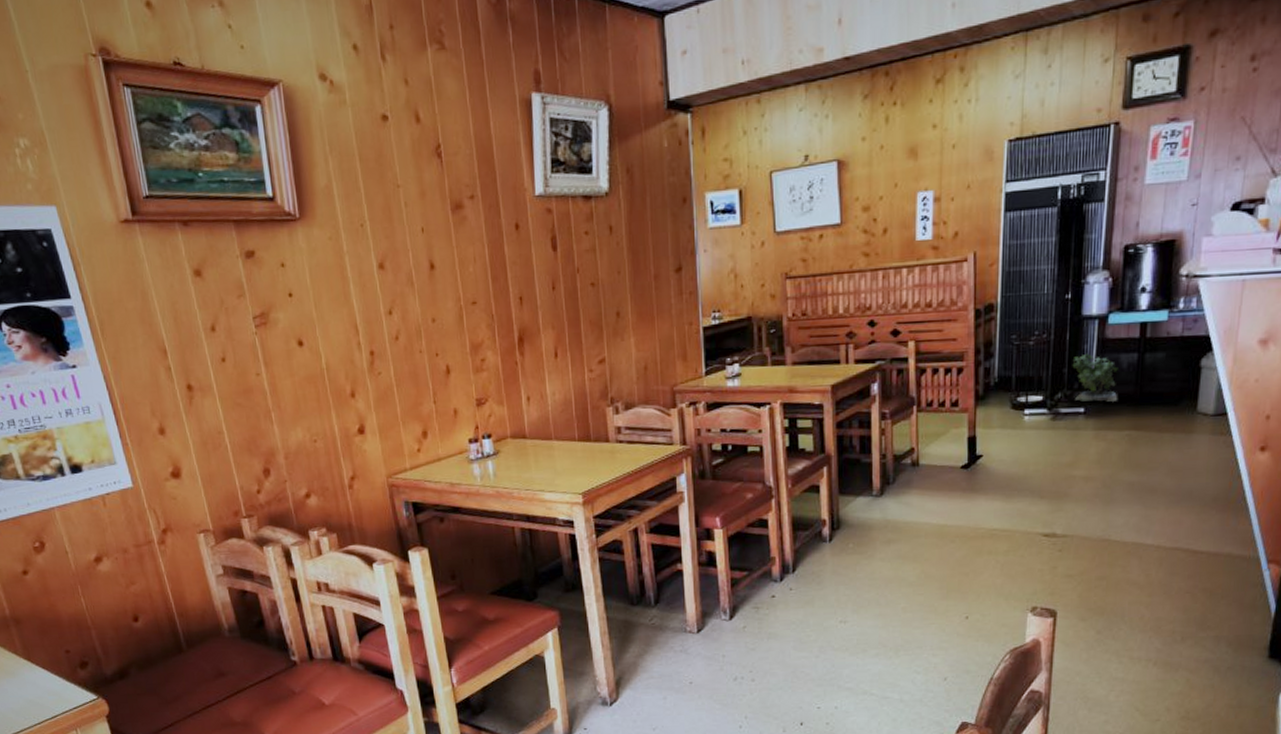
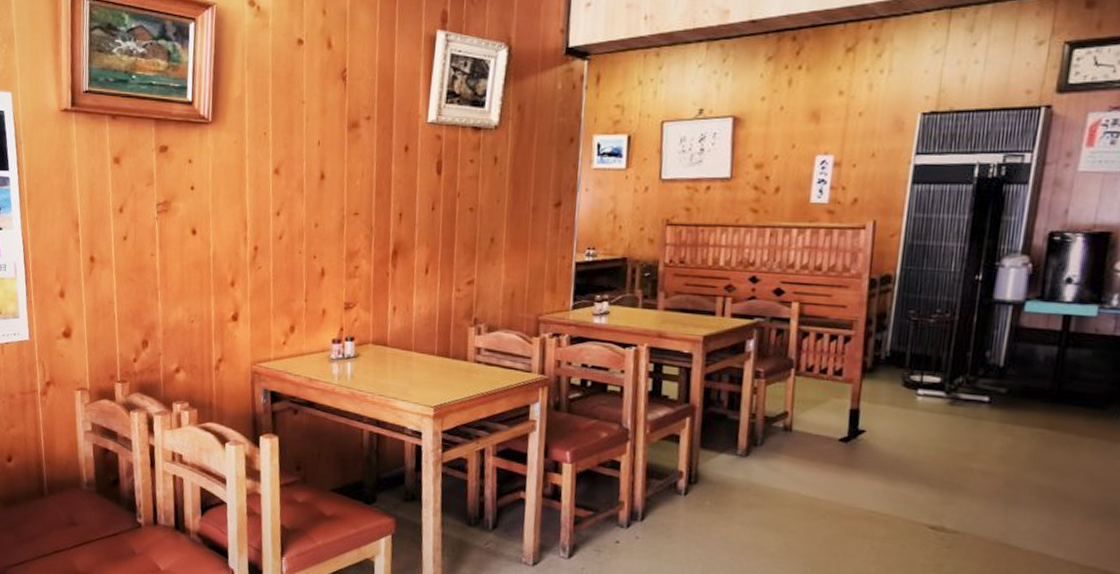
potted plant: present [1072,353,1118,402] -> none [978,339,1033,395]

